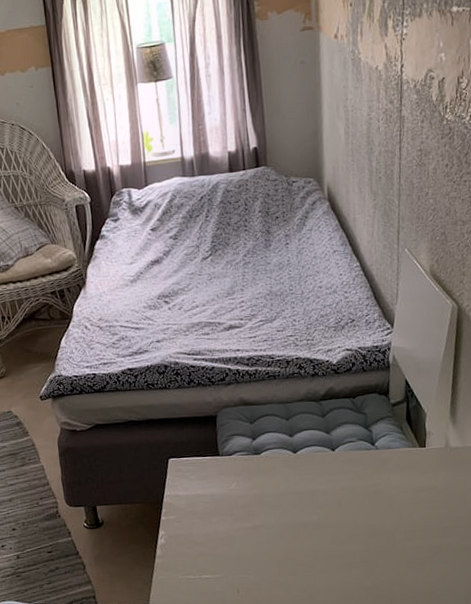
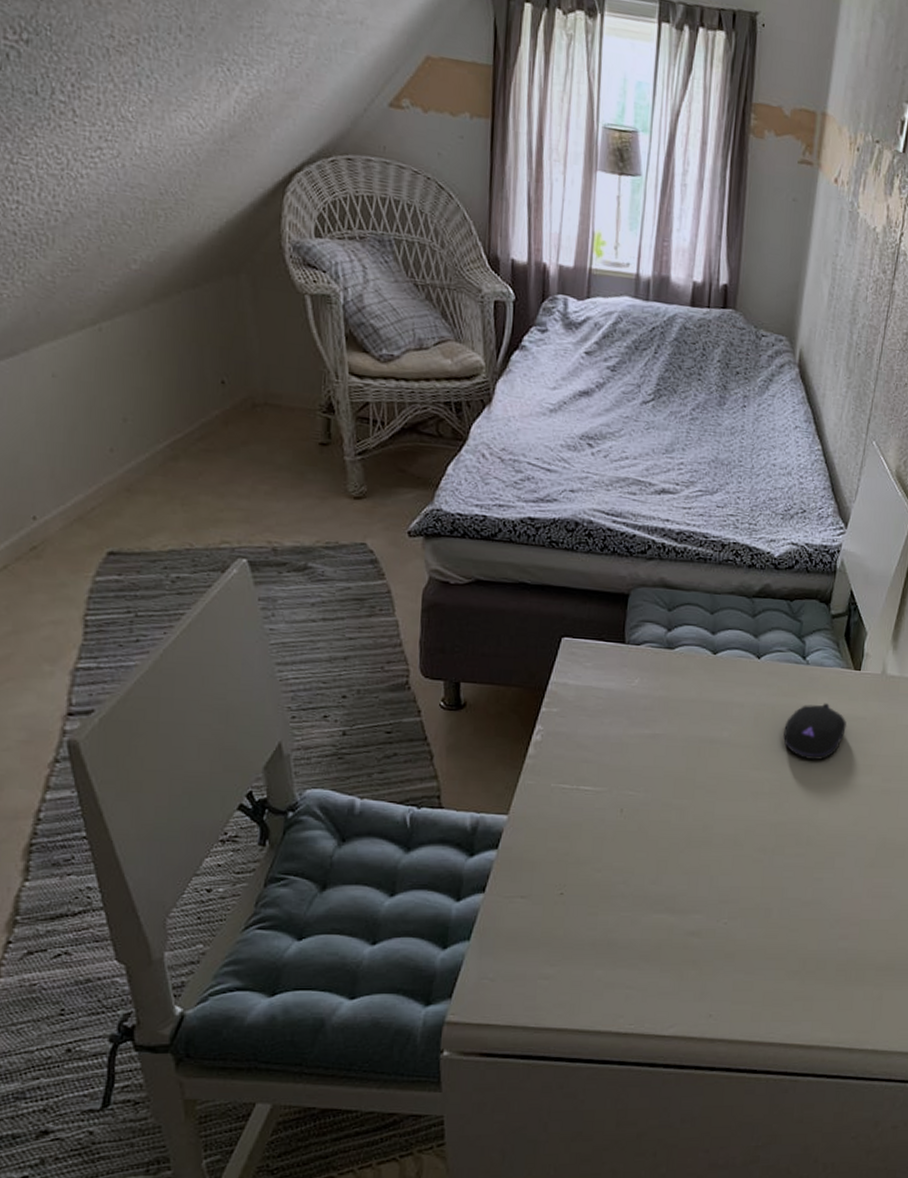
computer mouse: none [365,479,420,530] -> present [783,703,846,760]

